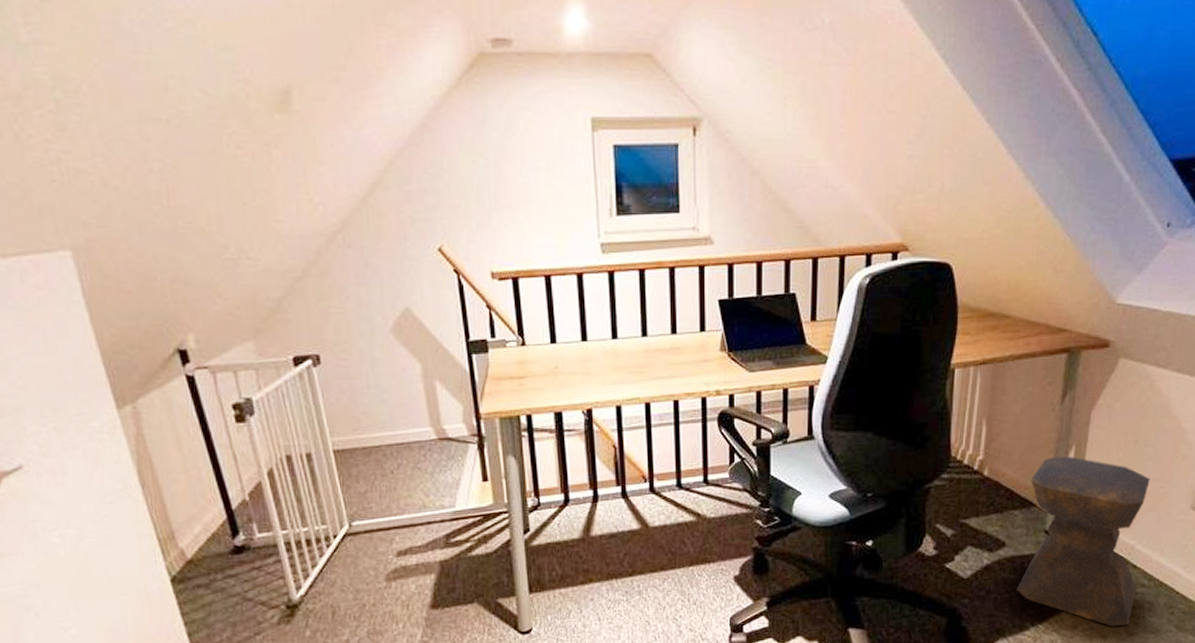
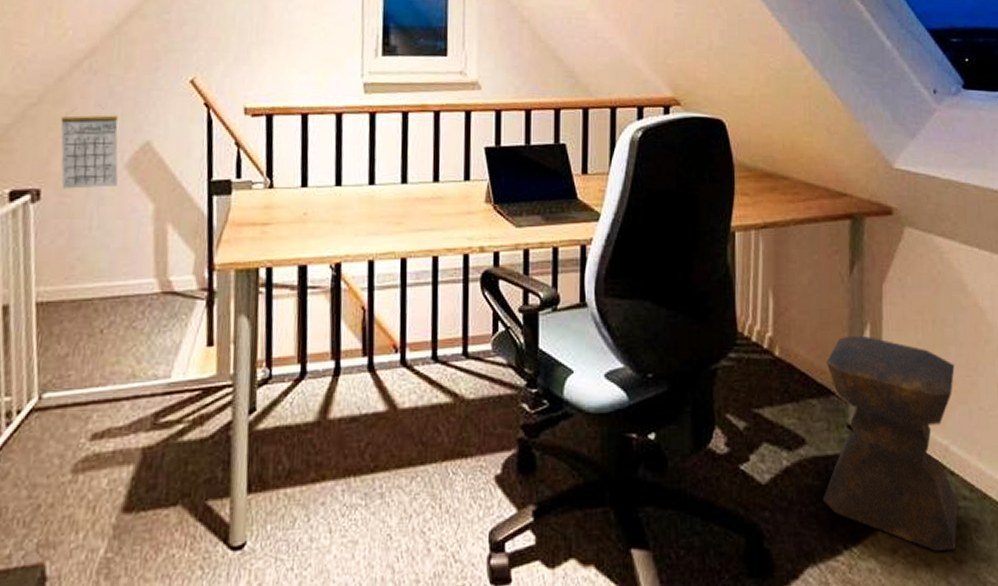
calendar: none [326,278,386,353] -> present [61,108,119,189]

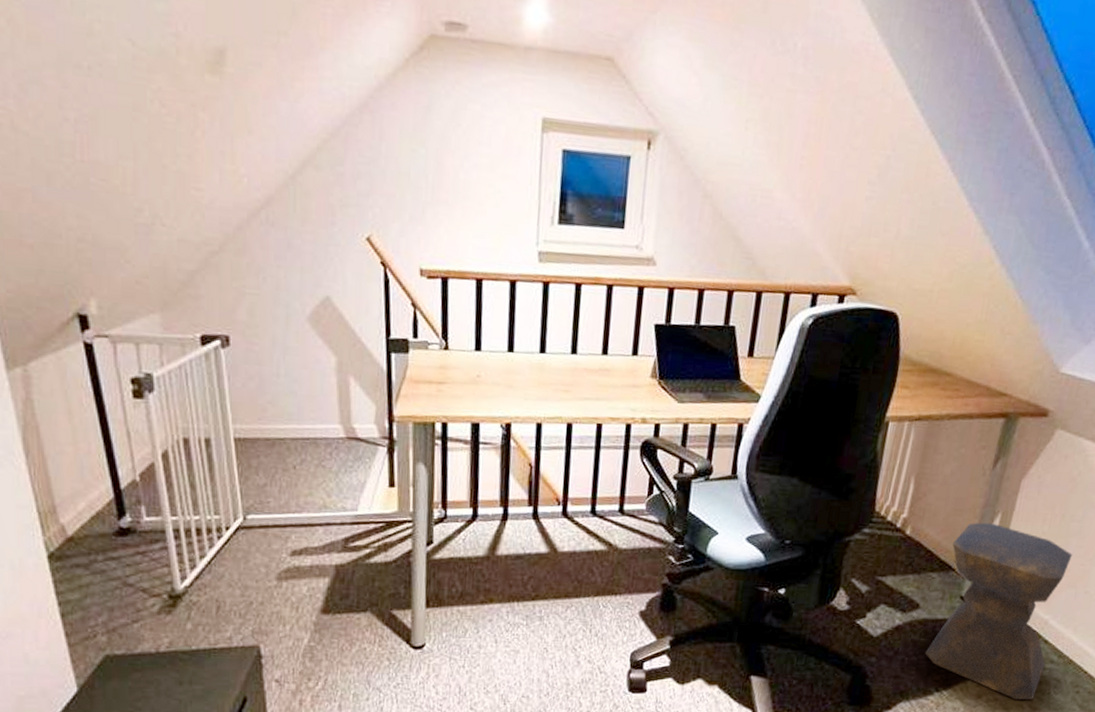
calendar: present [61,108,119,189] -> none [243,260,301,338]

